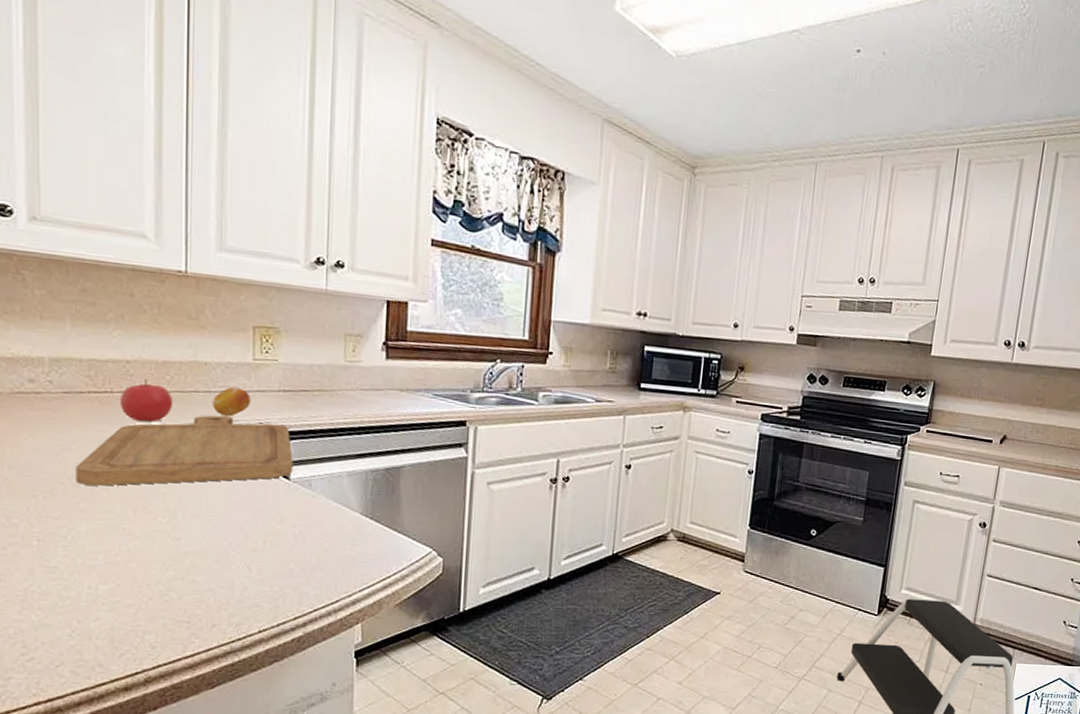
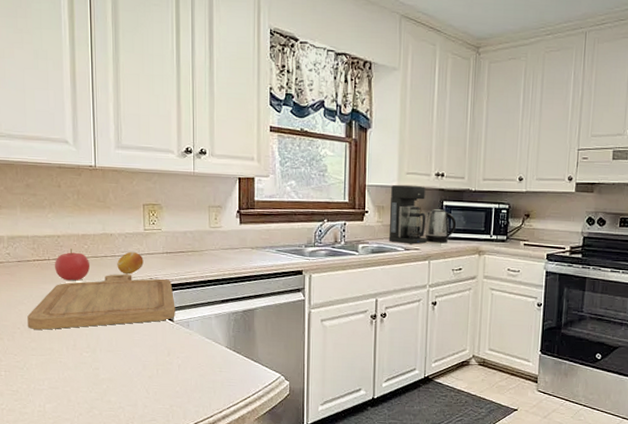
coffee maker: none [576,323,624,396] -> present [388,185,427,245]
kettle: none [620,354,660,396] -> present [425,209,457,244]

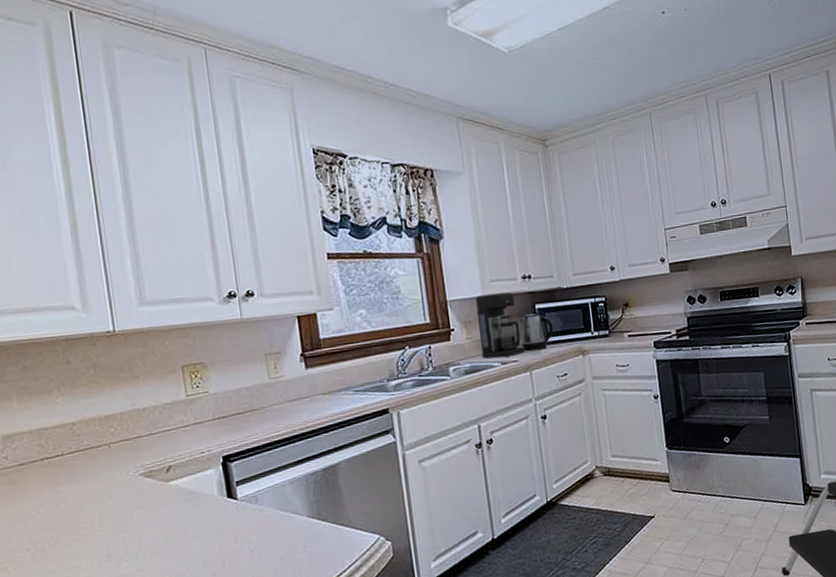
chopping board: present [27,274,175,330] -> none [39,449,239,547]
fruit: present [54,248,91,281] -> none [70,435,121,477]
fruit: present [117,251,144,275] -> none [155,424,190,454]

